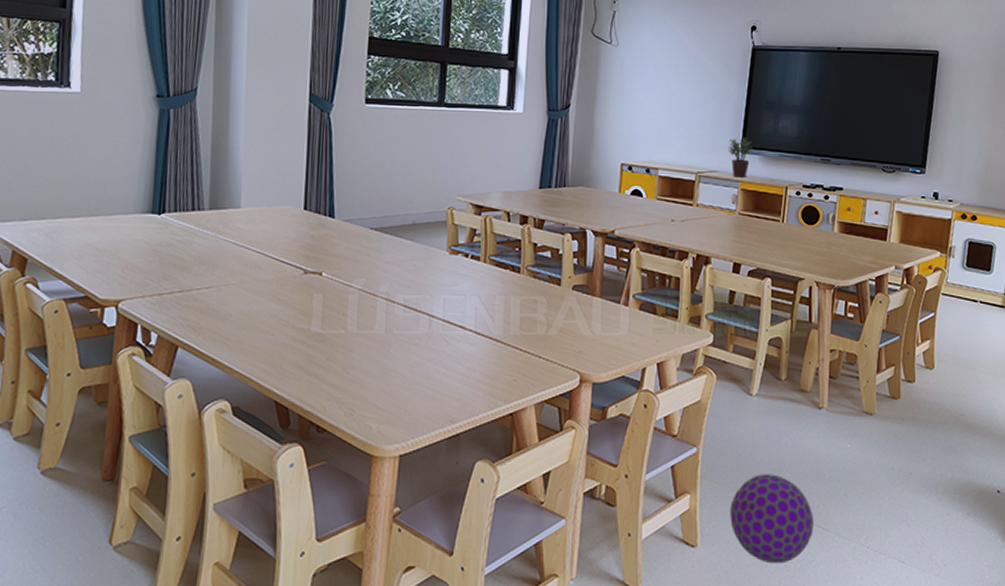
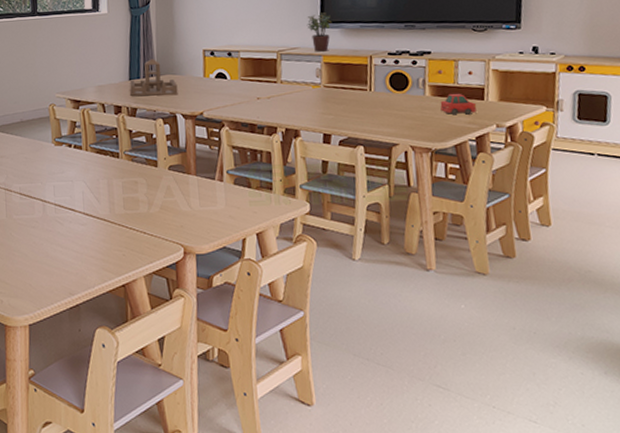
toy block set: none [539,168,591,210] -> present [129,59,178,96]
ball: present [730,474,814,564] -> none [342,335,433,423]
toy car: none [846,231,880,254] -> present [440,93,477,115]

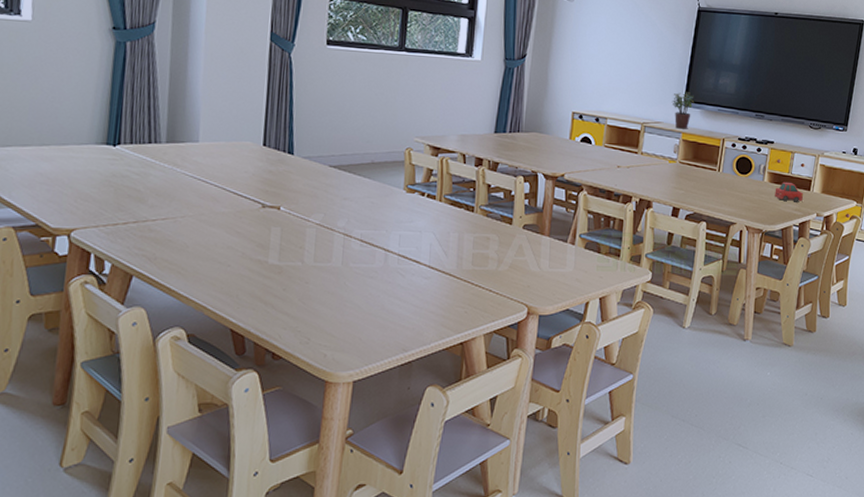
toy block set: present [129,59,178,96] -> none [494,114,543,154]

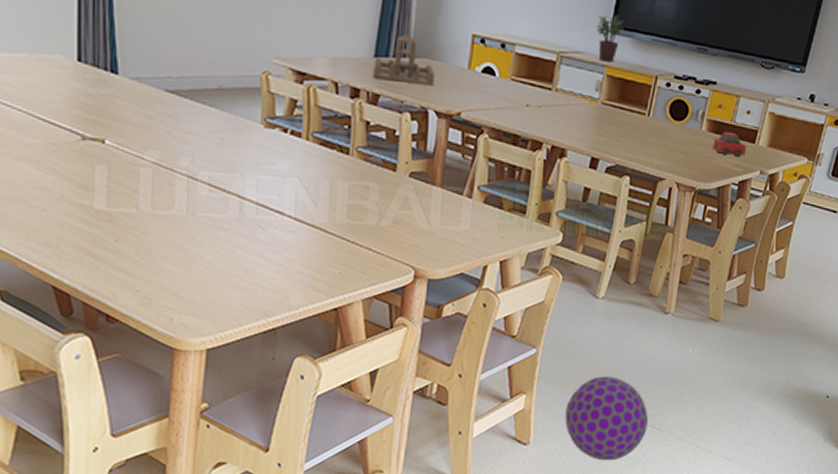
toy block set: none [494,114,543,154] -> present [374,34,435,86]
ball: none [660,399,735,478] -> present [565,376,648,461]

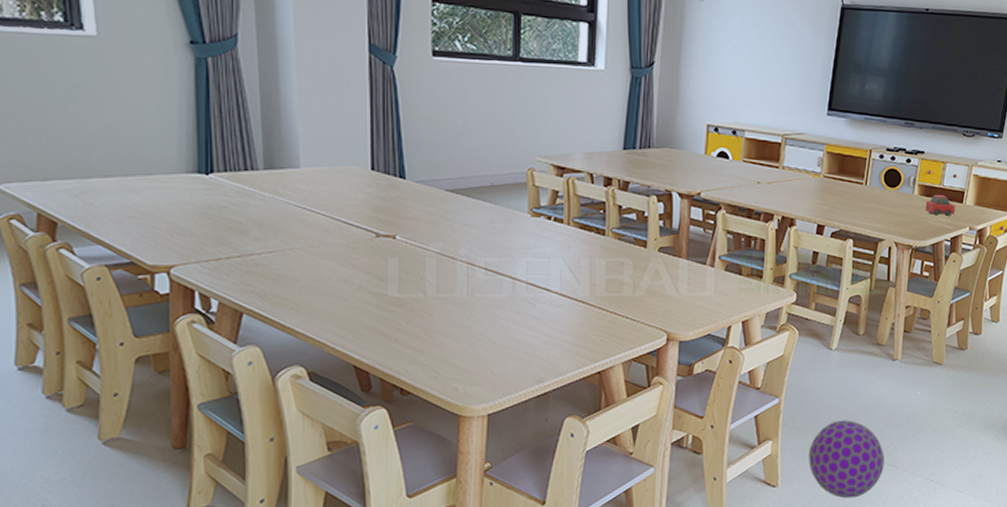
toy block set: present [374,34,435,86] -> none [623,128,676,172]
potted plant: present [596,15,625,62] -> none [814,99,840,140]

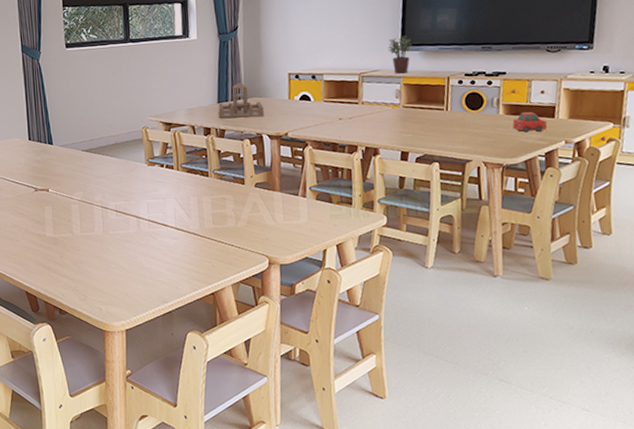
toy block set: none [623,128,676,172] -> present [218,82,264,118]
ball: present [809,420,884,499] -> none [413,335,496,412]
potted plant: none [814,99,840,140] -> present [387,36,413,74]

